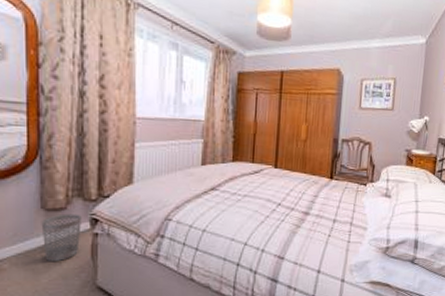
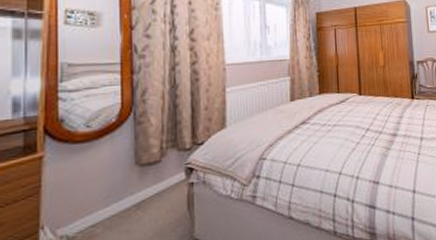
wastebasket: present [41,214,81,261] -> none [135,165,177,219]

